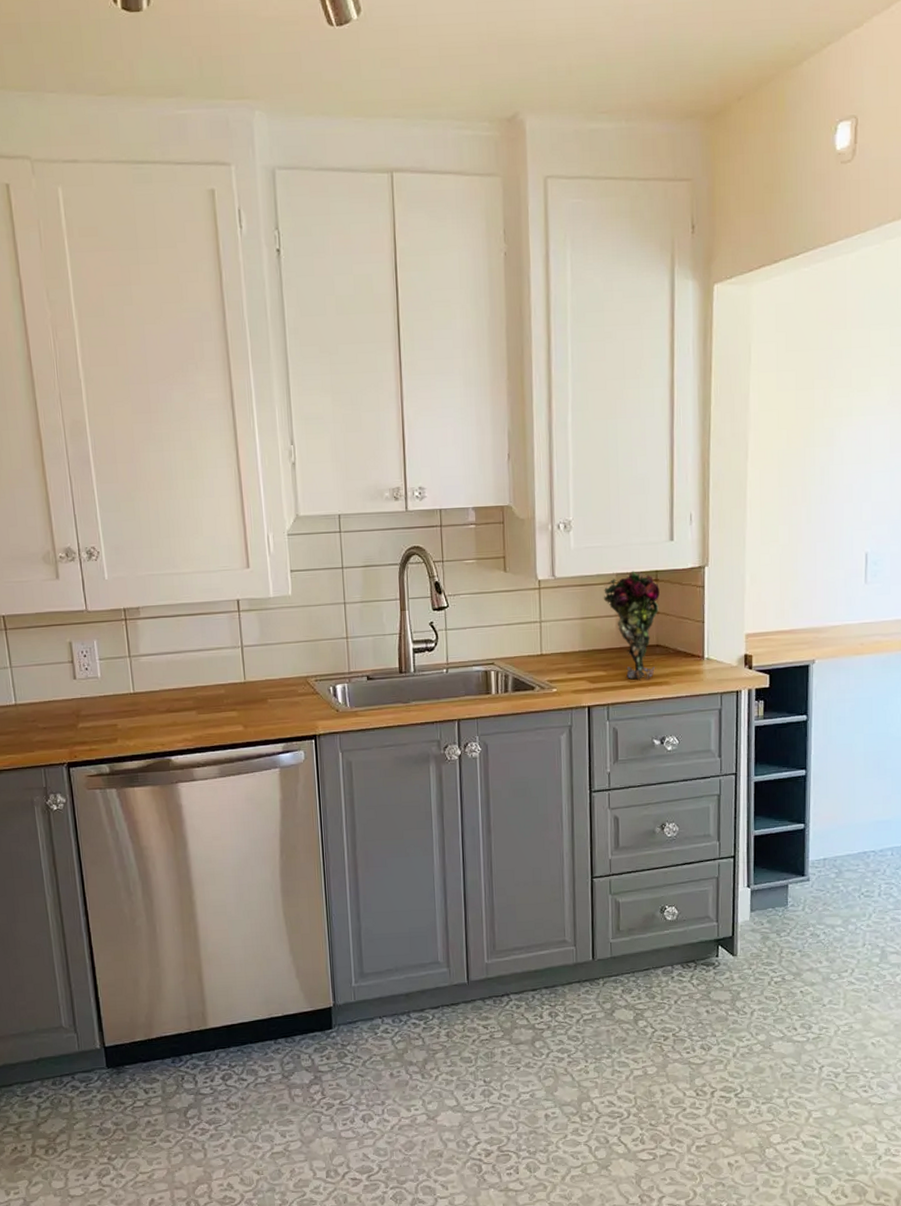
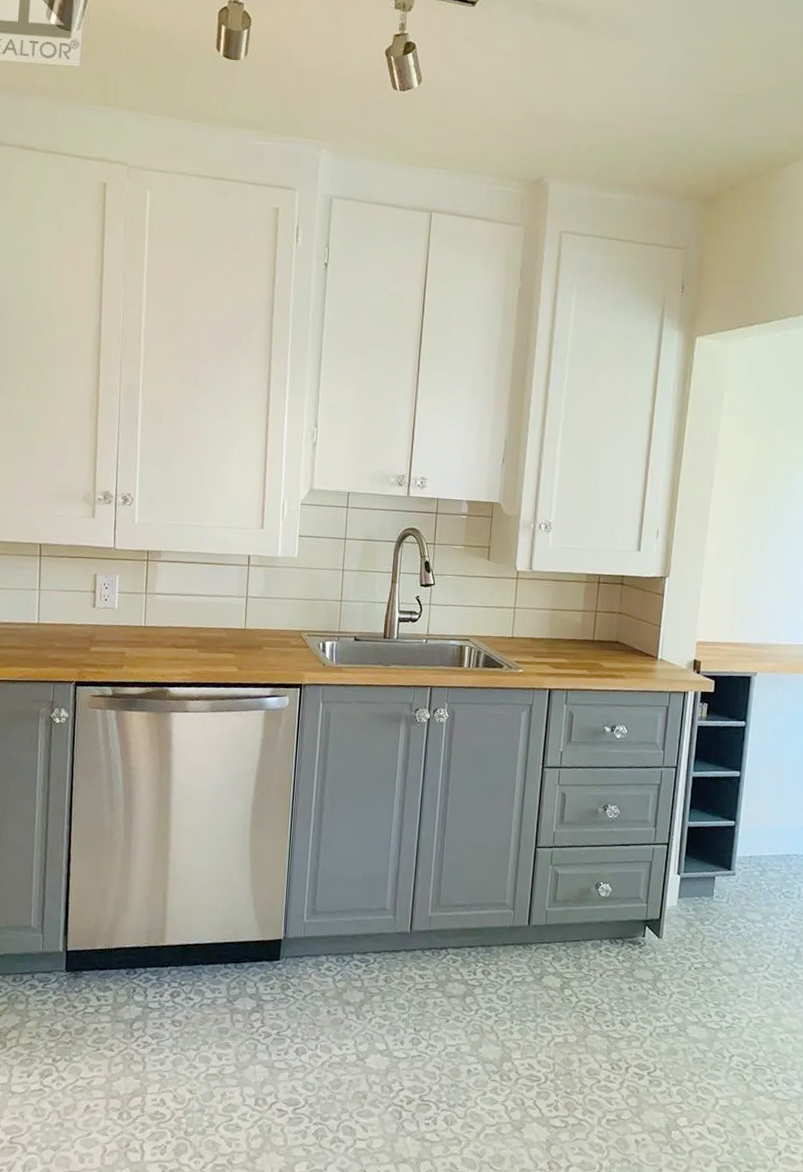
flower: present [603,571,660,680] -> none [573,573,624,671]

